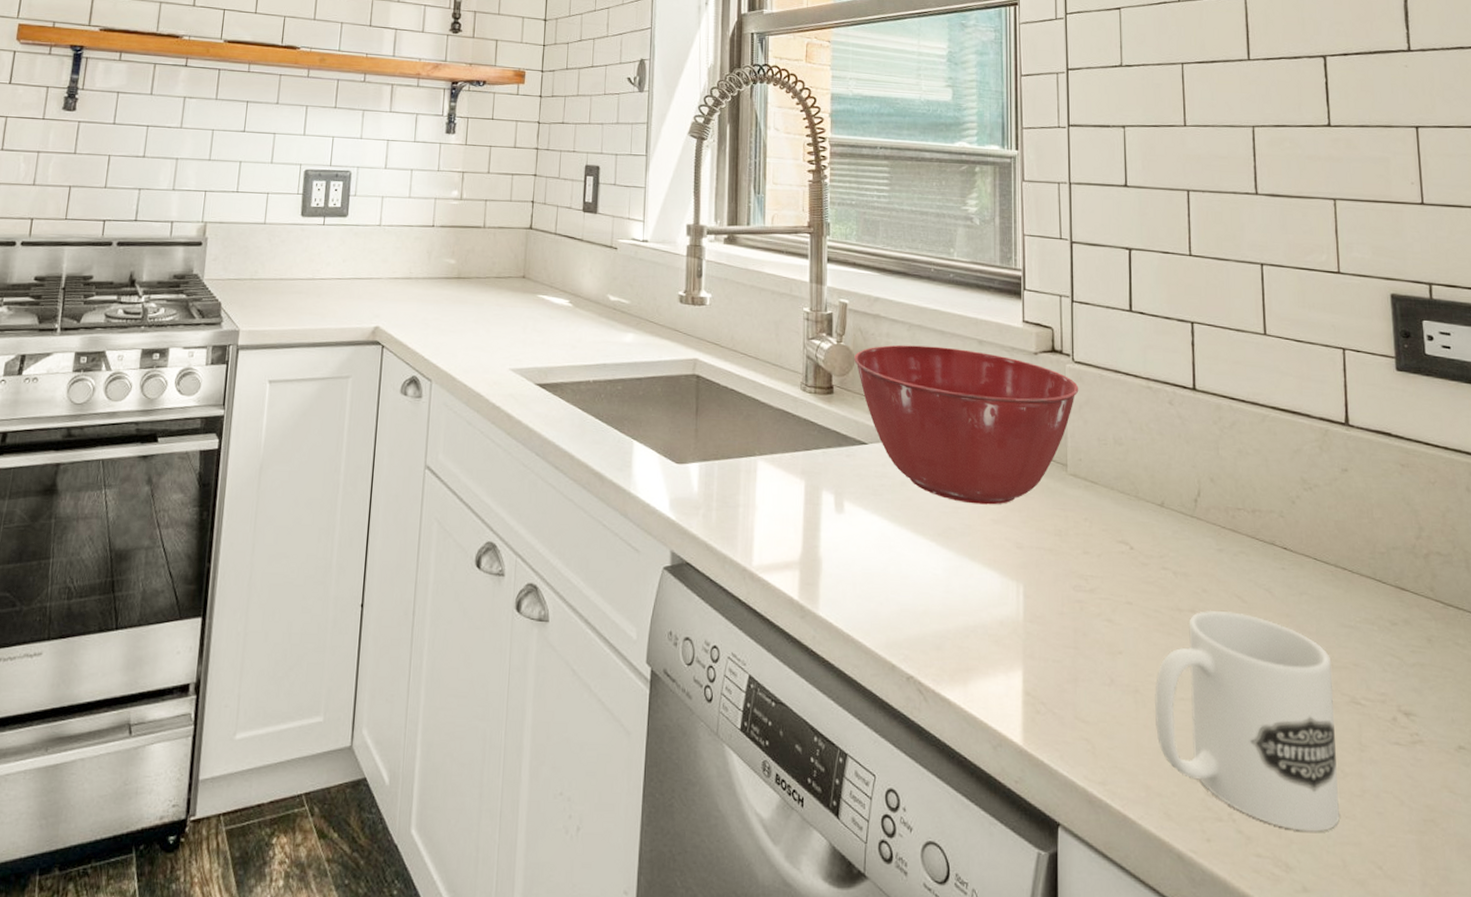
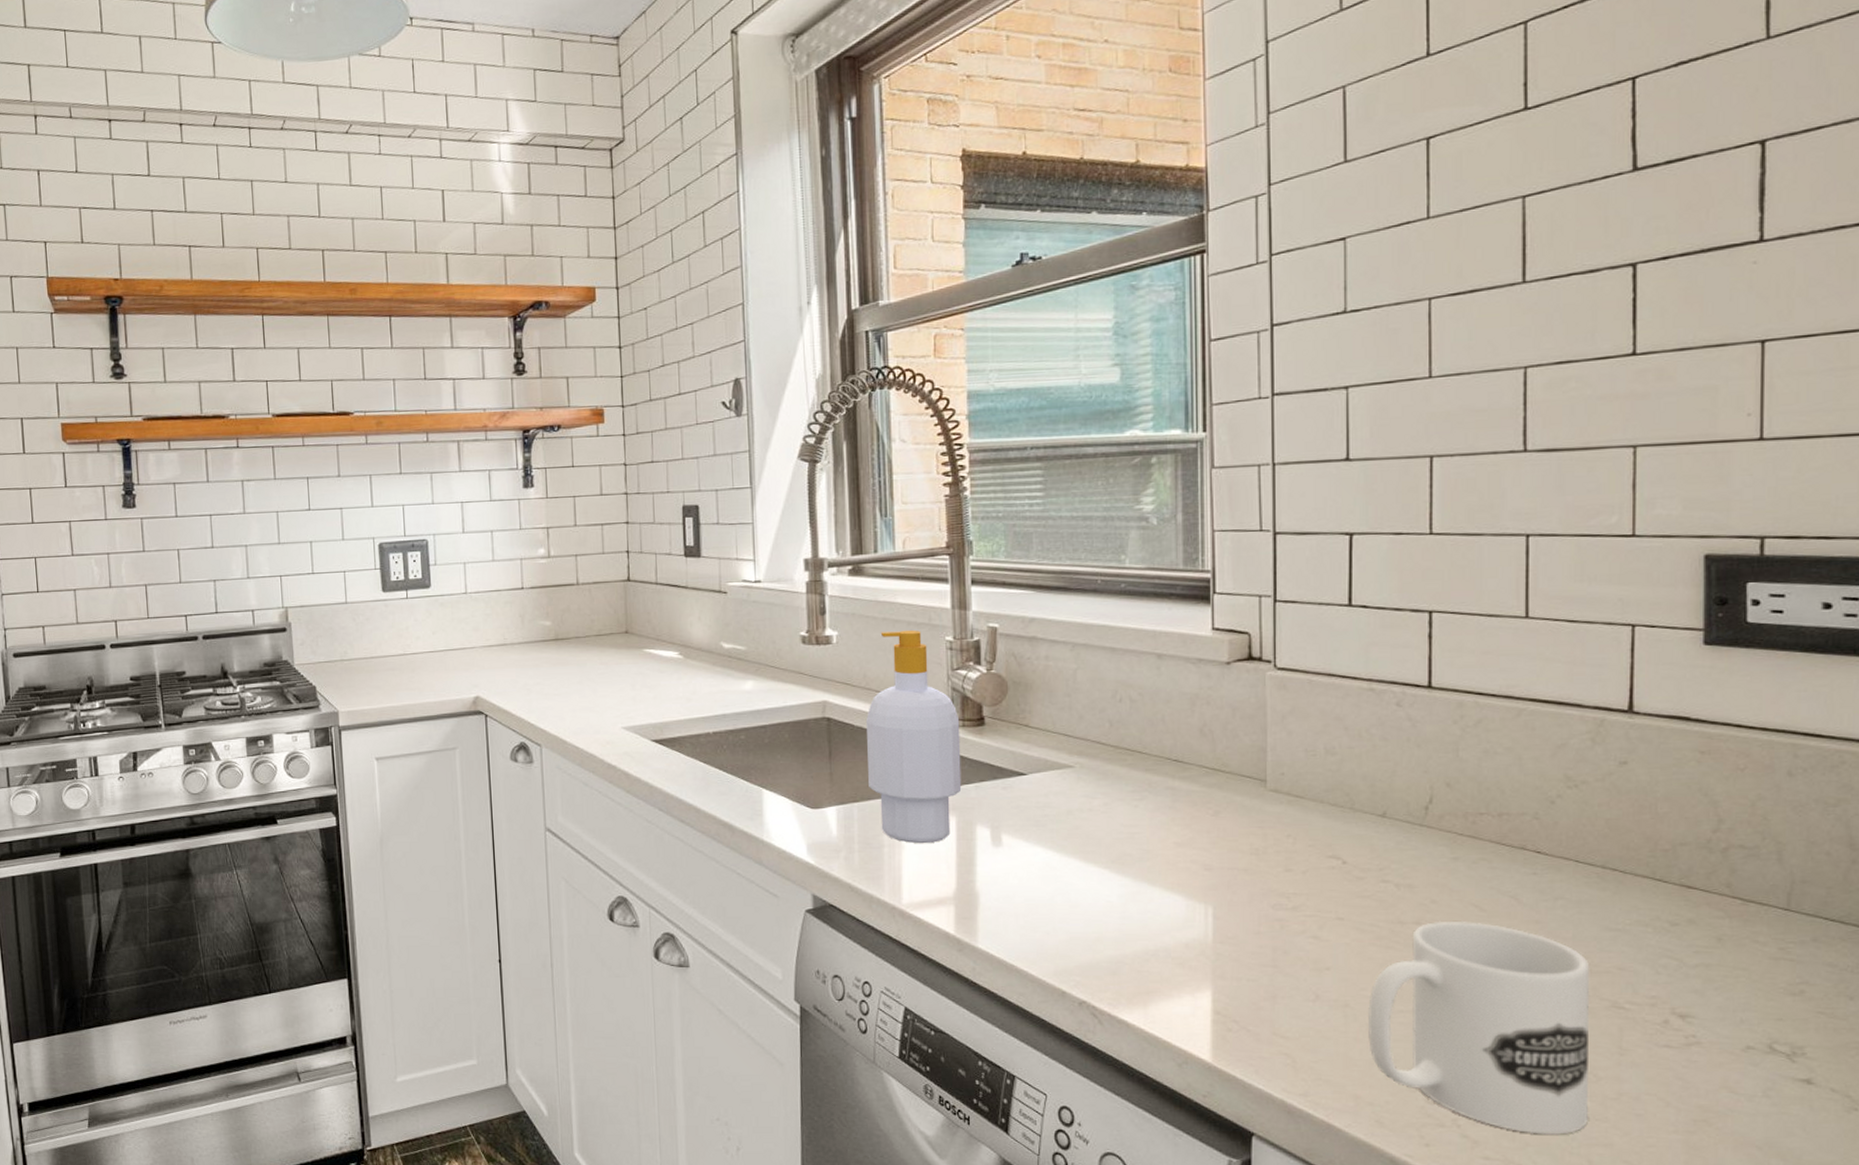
soap bottle: none [729,298,812,506] -> present [866,630,962,844]
mixing bowl: present [854,345,1079,505] -> none [1008,665,1282,828]

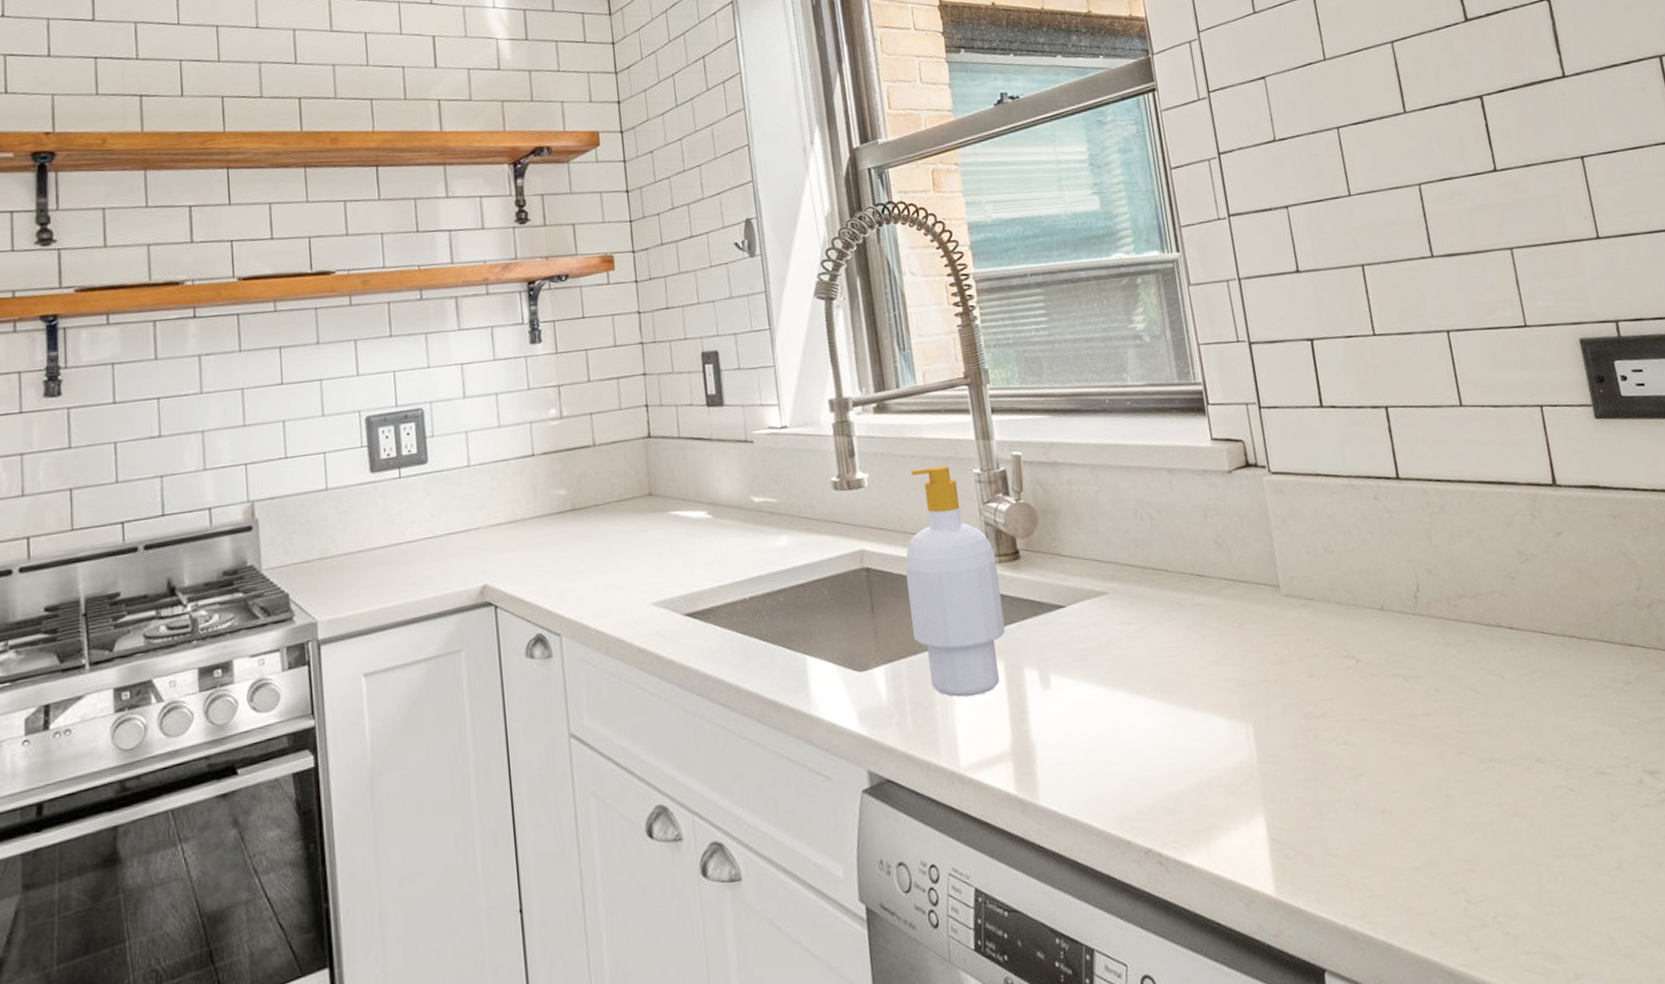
mug: present [1367,920,1590,1135] -> none [1402,705,1602,920]

